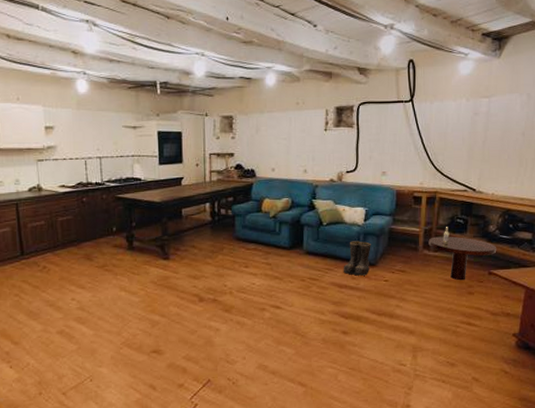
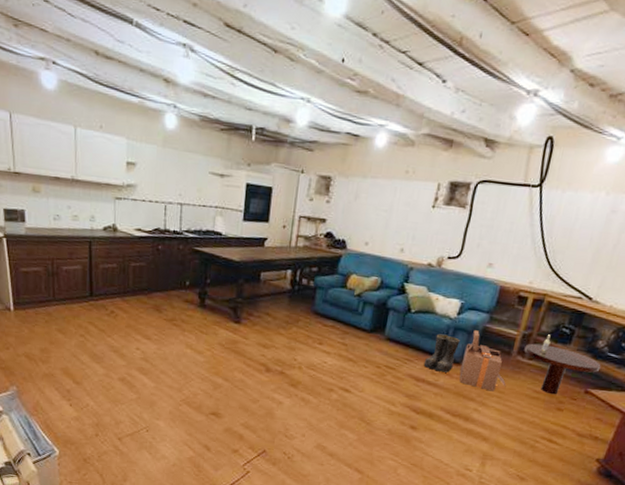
cardboard box: none [376,233,419,287] -> present [459,330,506,392]

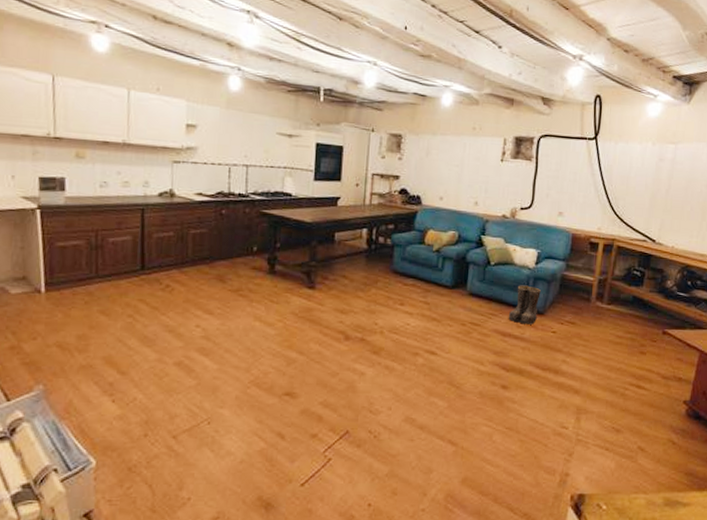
cardboard box: present [459,330,506,392] -> none [544,279,589,340]
coffee table: present [524,334,601,395] -> none [602,278,673,339]

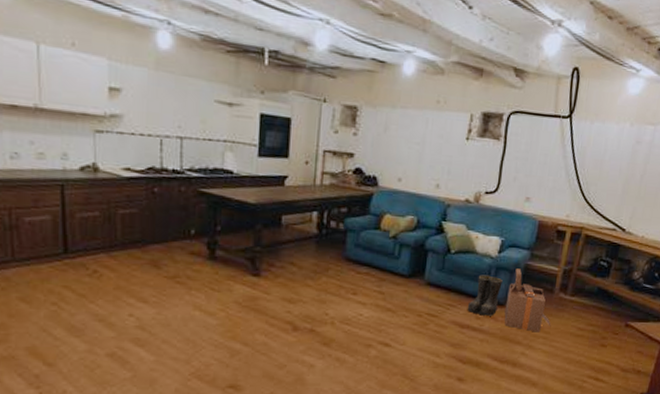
cardboard box: none [544,279,589,340] -> present [504,268,550,333]

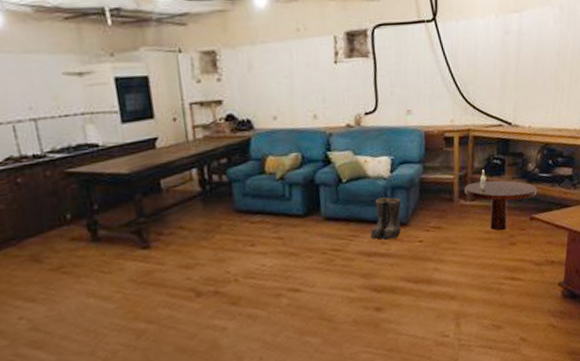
cardboard box: present [504,268,550,333] -> none [407,184,457,245]
coffee table: none [566,269,638,331] -> present [464,170,537,231]

